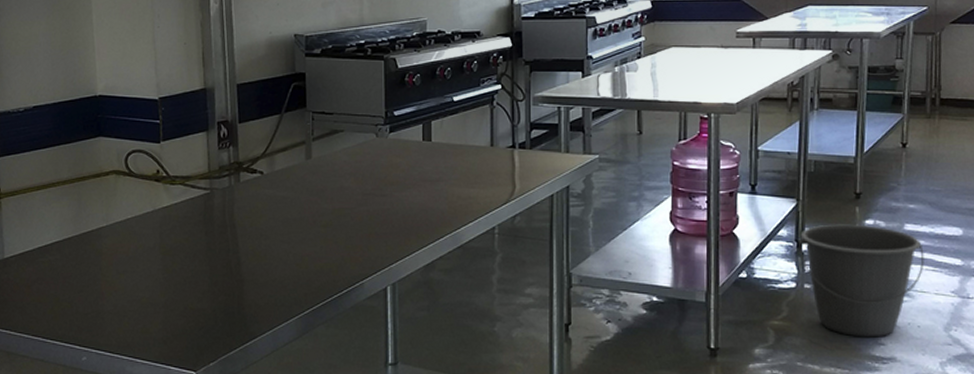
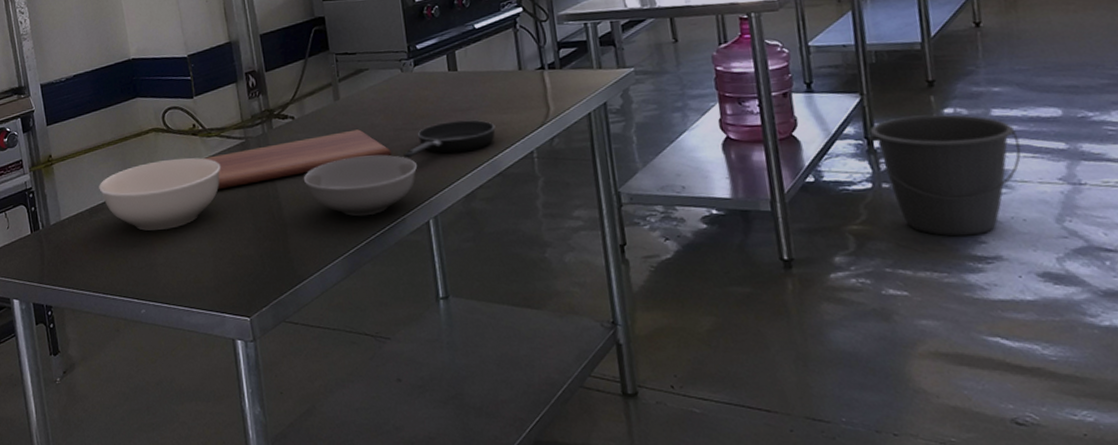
bowl: none [49,204,182,276] -> present [99,157,221,231]
cutting board: none [164,190,357,240] -> present [203,129,392,190]
bowl: none [265,218,382,278] -> present [303,155,418,217]
frying pan: none [369,191,462,223] -> present [403,120,496,158]

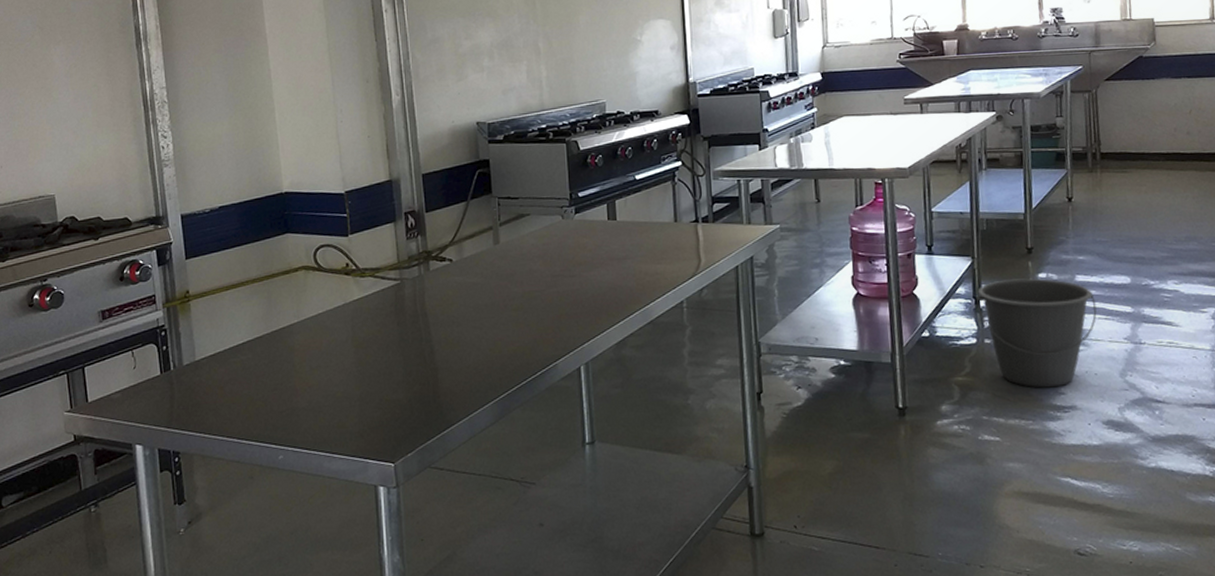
bowl: present [99,157,221,231] -> none [240,297,373,373]
cutting board: present [203,129,392,190] -> none [355,274,548,332]
bowl: present [303,155,418,217] -> none [457,300,573,362]
frying pan: present [403,120,496,158] -> none [559,268,649,304]

